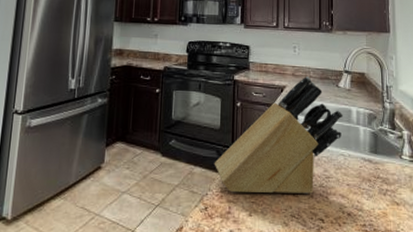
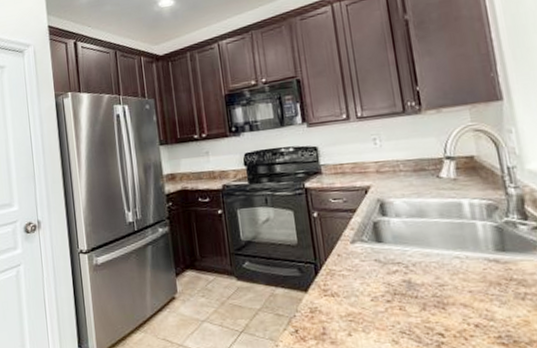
knife block: present [214,76,344,194] -> none [297,171,453,312]

